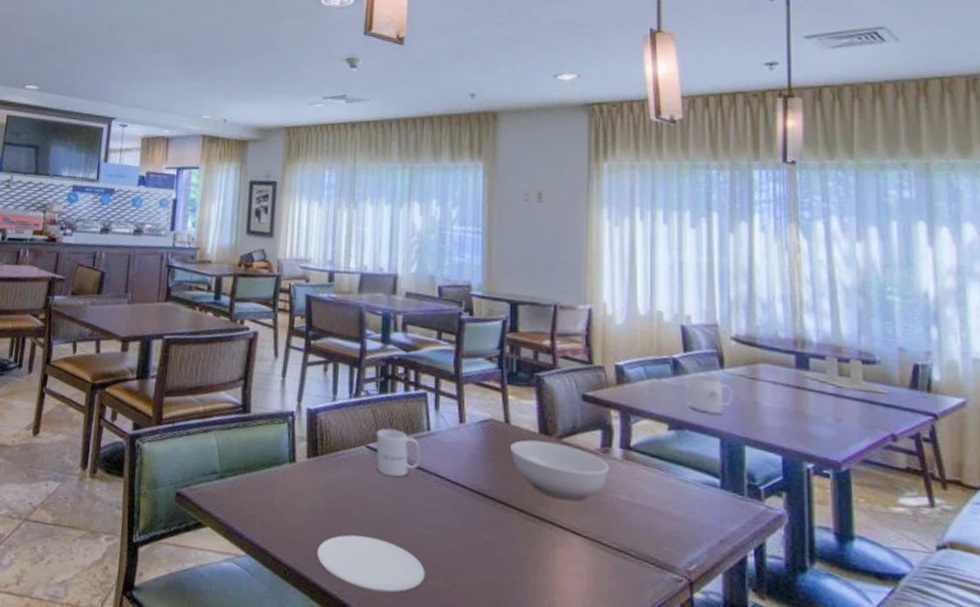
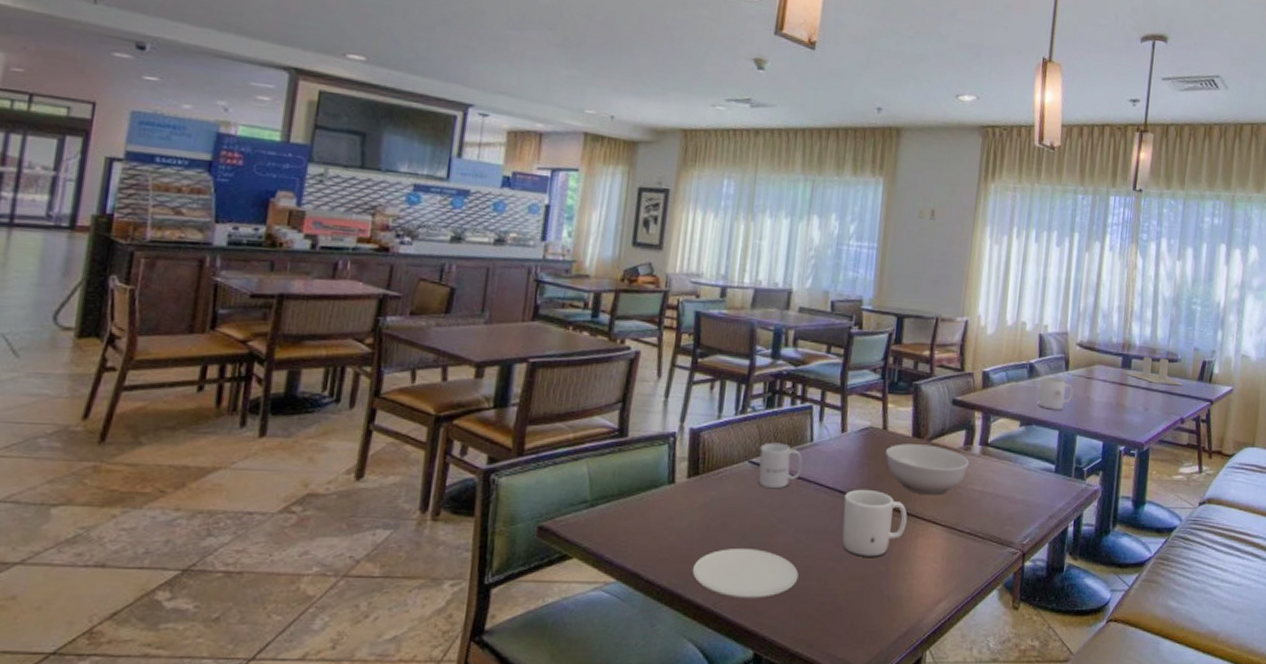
mug: none [468,485,541,564] -> present [842,489,908,557]

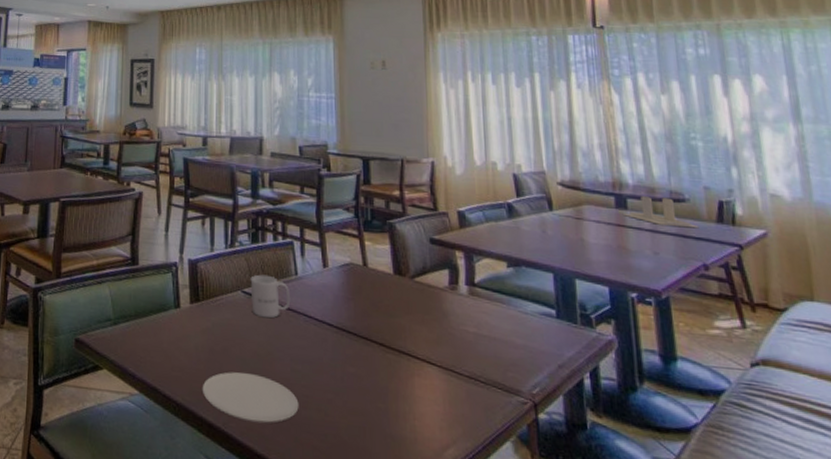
mug: present [842,489,908,557] -> none [334,323,400,393]
bowl: present [886,443,969,496] -> none [369,280,457,335]
mug: present [1037,376,1074,410] -> none [521,216,564,252]

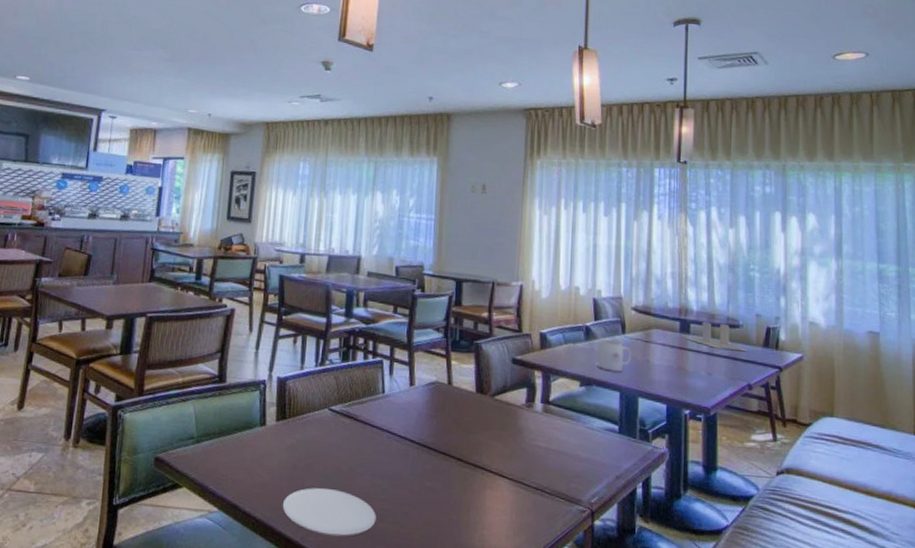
mug: present [250,274,291,319] -> none [337,392,376,436]
mug: none [521,216,564,252] -> present [595,338,632,372]

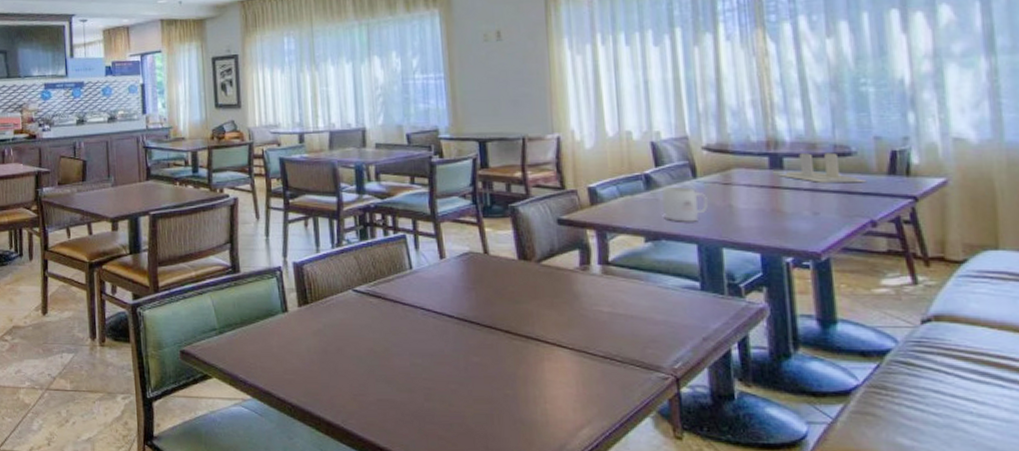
plate: present [282,487,376,537] -> none [317,371,421,418]

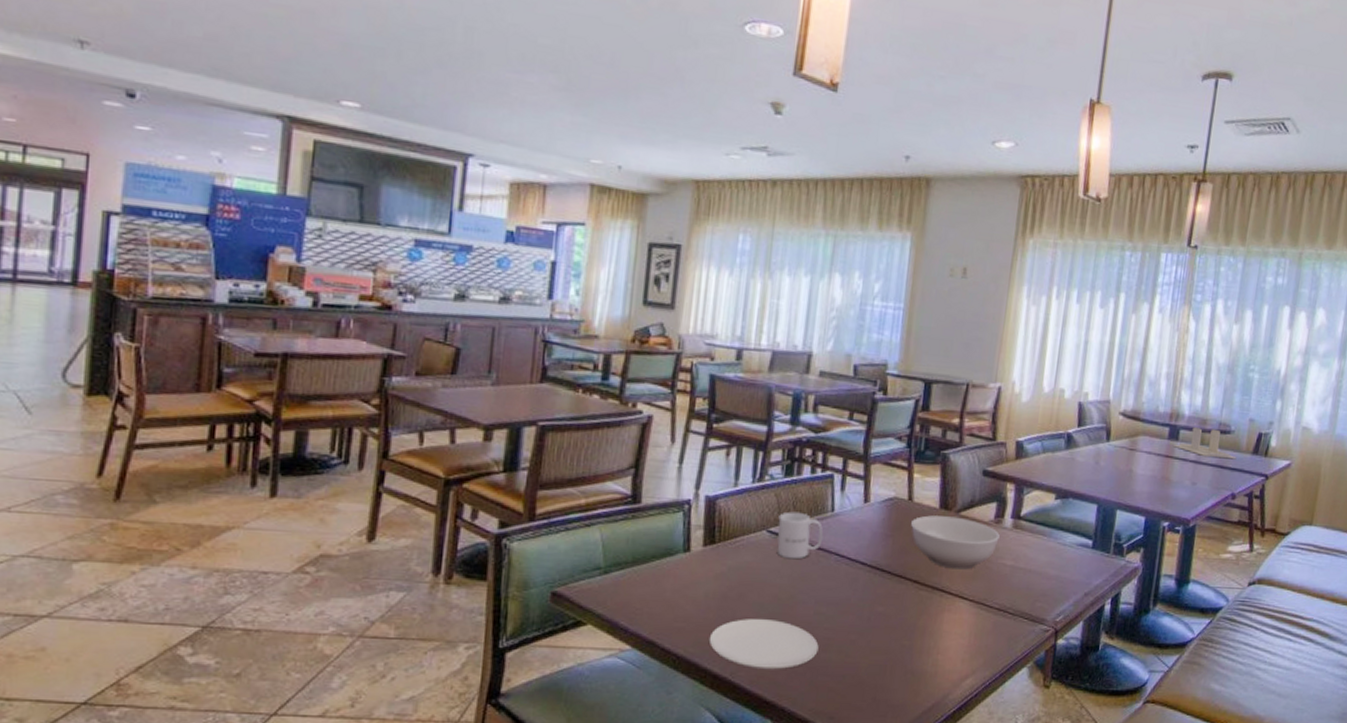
plate: none [317,371,421,418] -> present [709,619,819,670]
mug: none [361,271,407,315] -> present [776,511,824,560]
bowl: none [491,267,590,318] -> present [911,515,1000,570]
mug: present [661,186,709,222] -> none [1074,446,1115,483]

